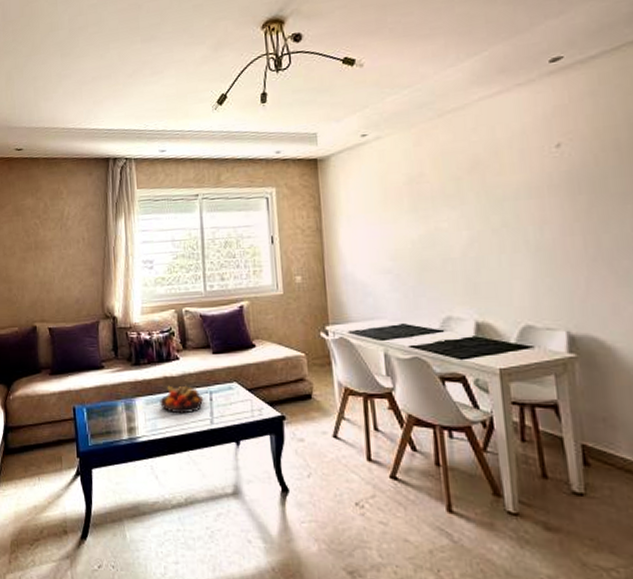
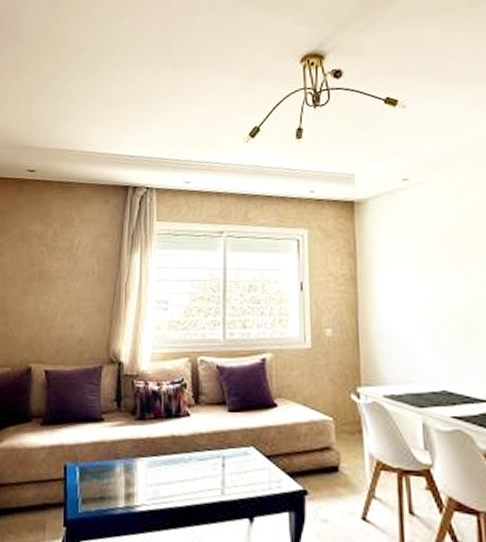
fruit bowl: present [160,385,204,414] -> none [164,446,216,481]

